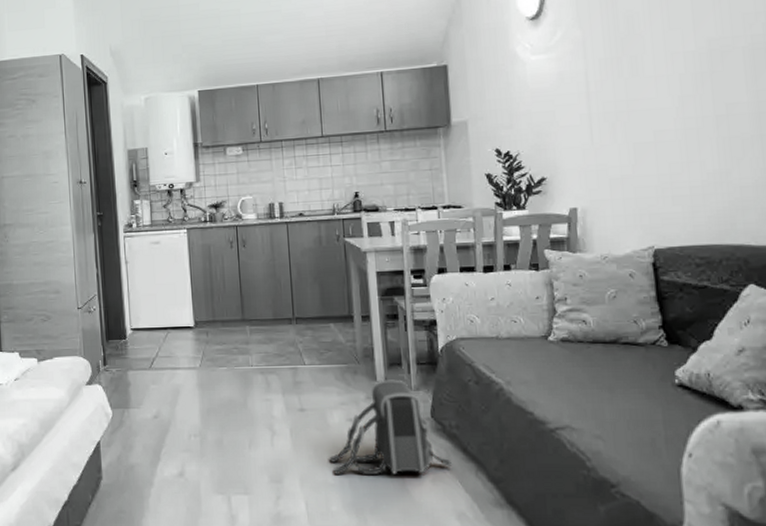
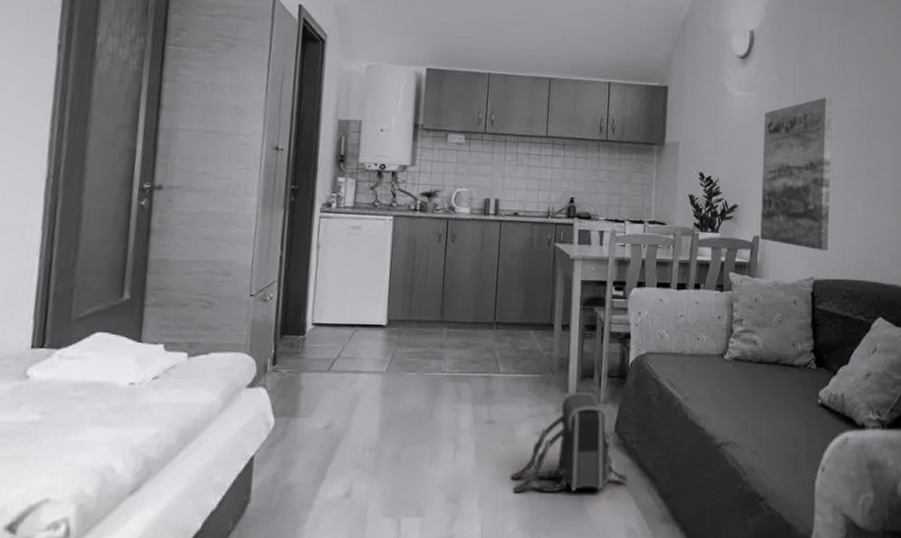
wall art: none [568,43,670,216] -> present [760,97,832,250]

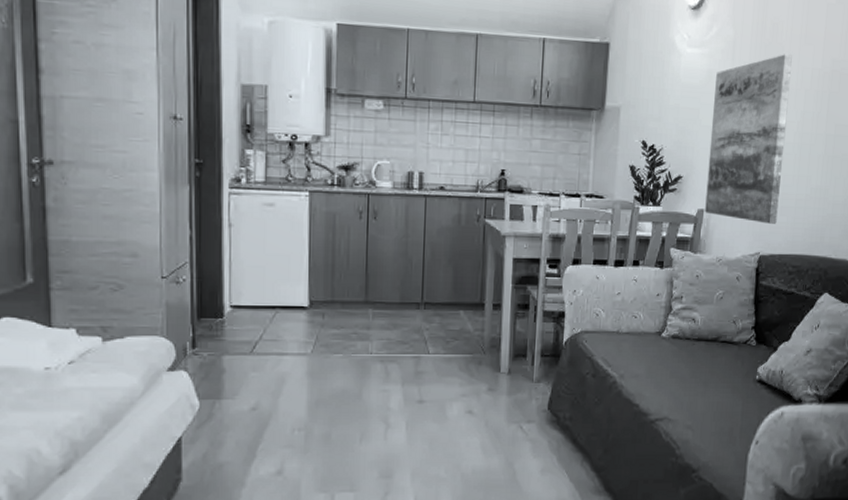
backpack: present [511,392,628,494] -> none [444,371,561,469]

